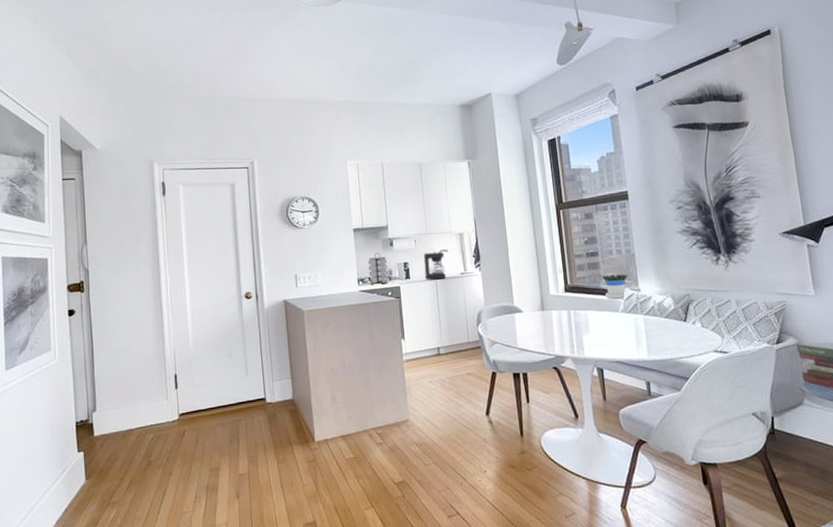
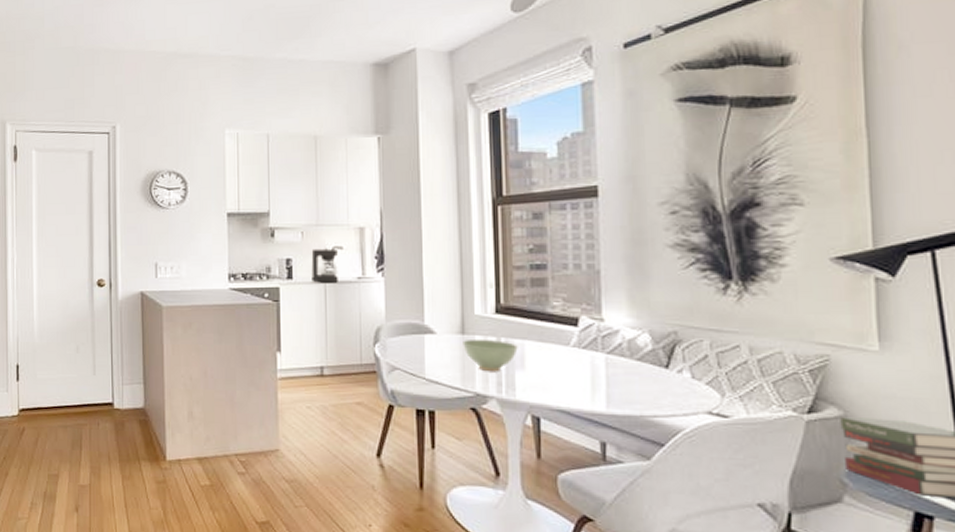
spice rack: present [368,252,388,285] -> none [243,244,266,283]
bowl: none [543,312,583,338] -> present [463,338,518,372]
flowerpot: present [602,274,628,300] -> none [550,296,587,330]

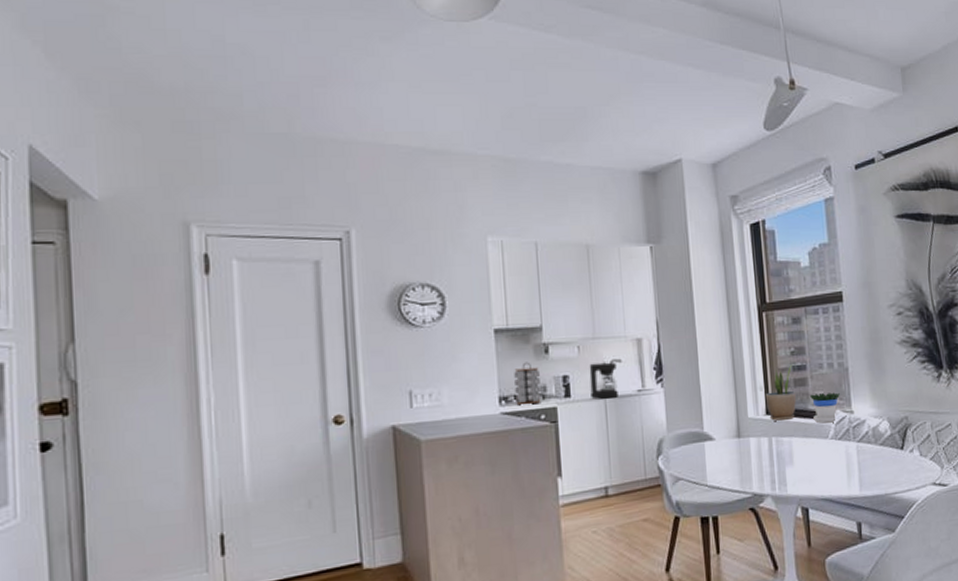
spice rack: none [243,244,266,283] -> present [514,362,541,406]
bowl: present [463,338,518,372] -> none [739,440,787,471]
potted plant: none [495,262,533,322] -> present [765,364,797,422]
flowerpot: none [550,296,587,330] -> present [810,392,840,425]

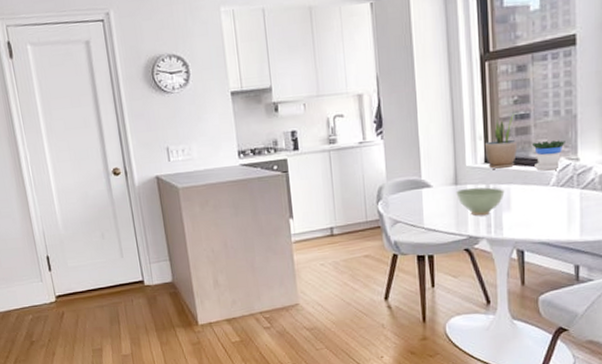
spice rack: present [514,362,541,406] -> none [249,119,274,158]
coffee maker: present [589,362,618,400] -> none [314,117,341,152]
bowl: none [739,440,787,471] -> present [456,187,505,216]

